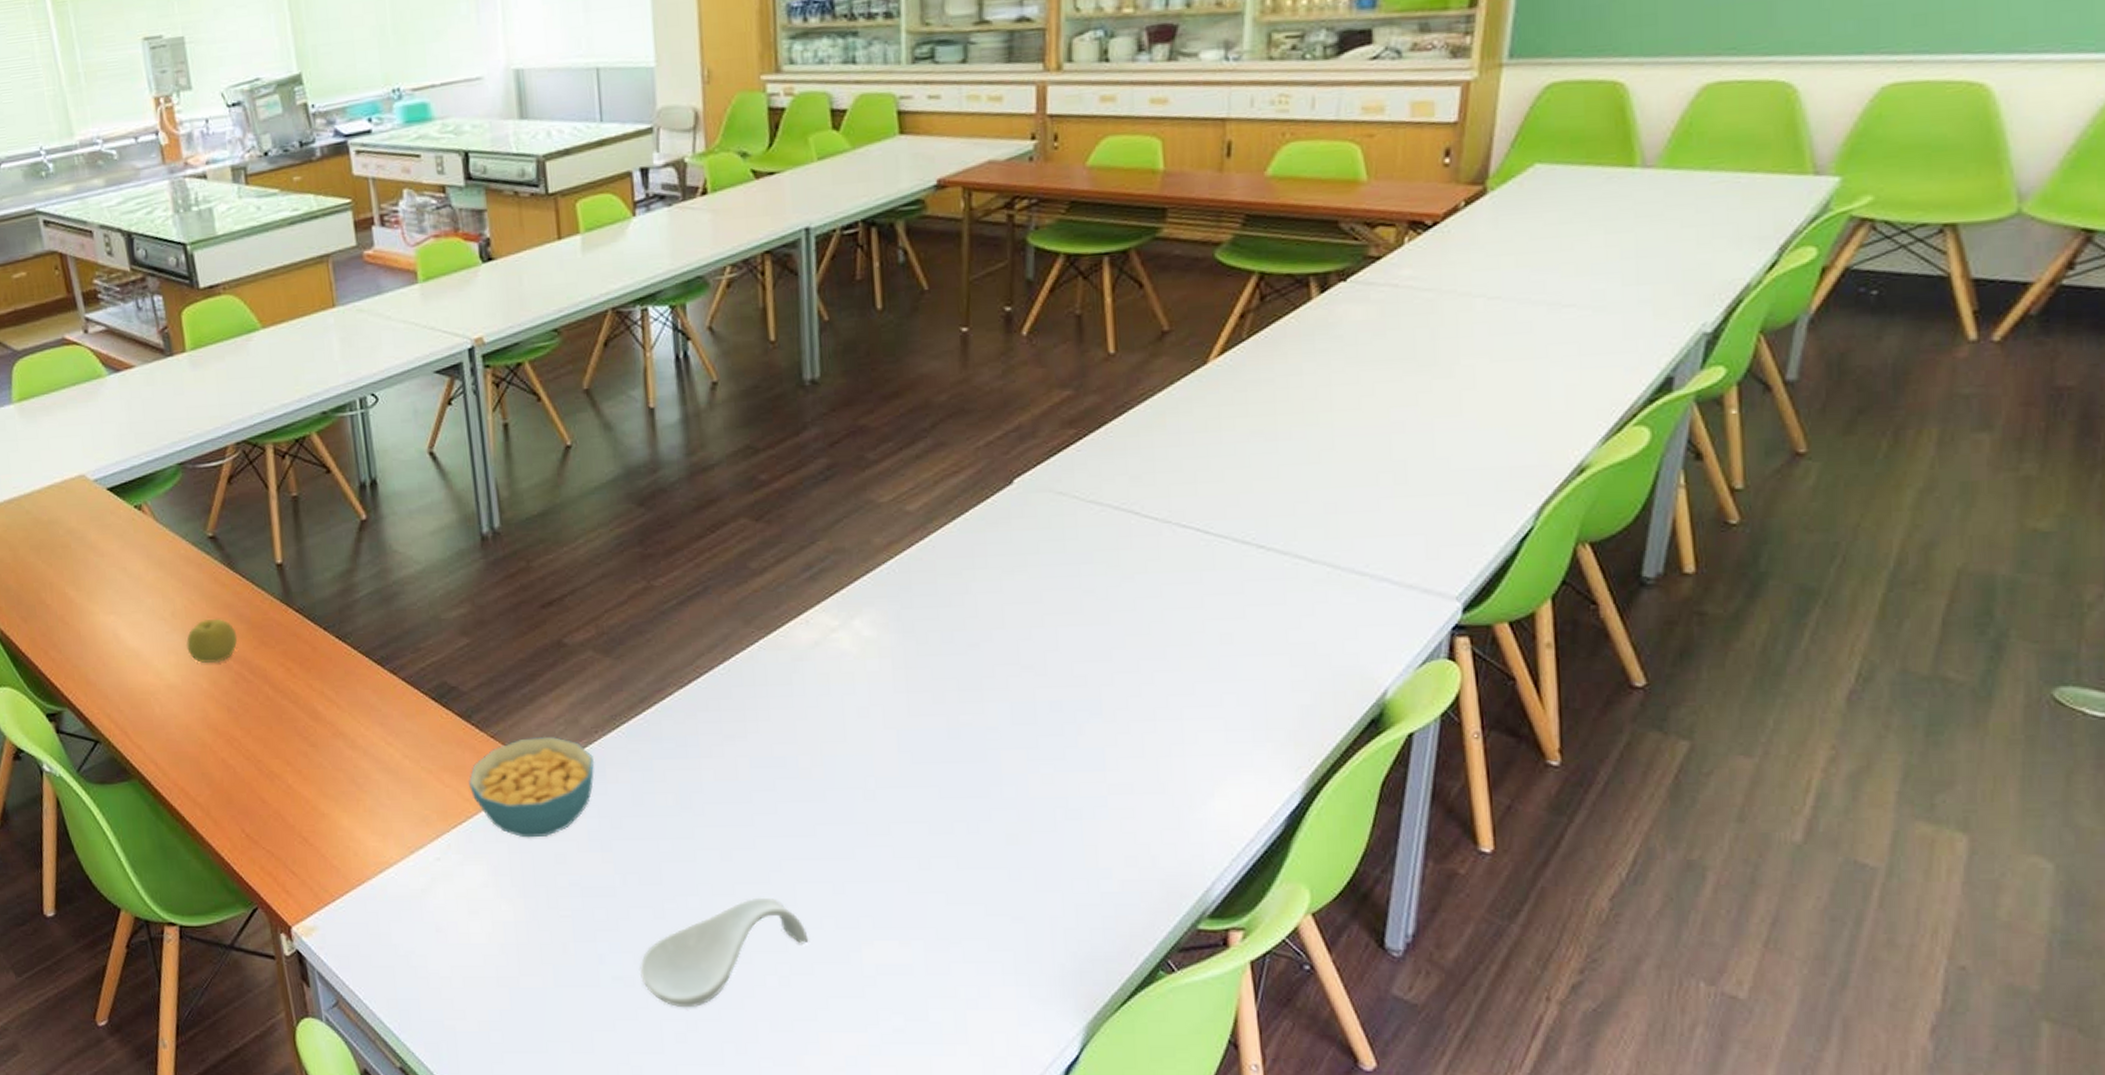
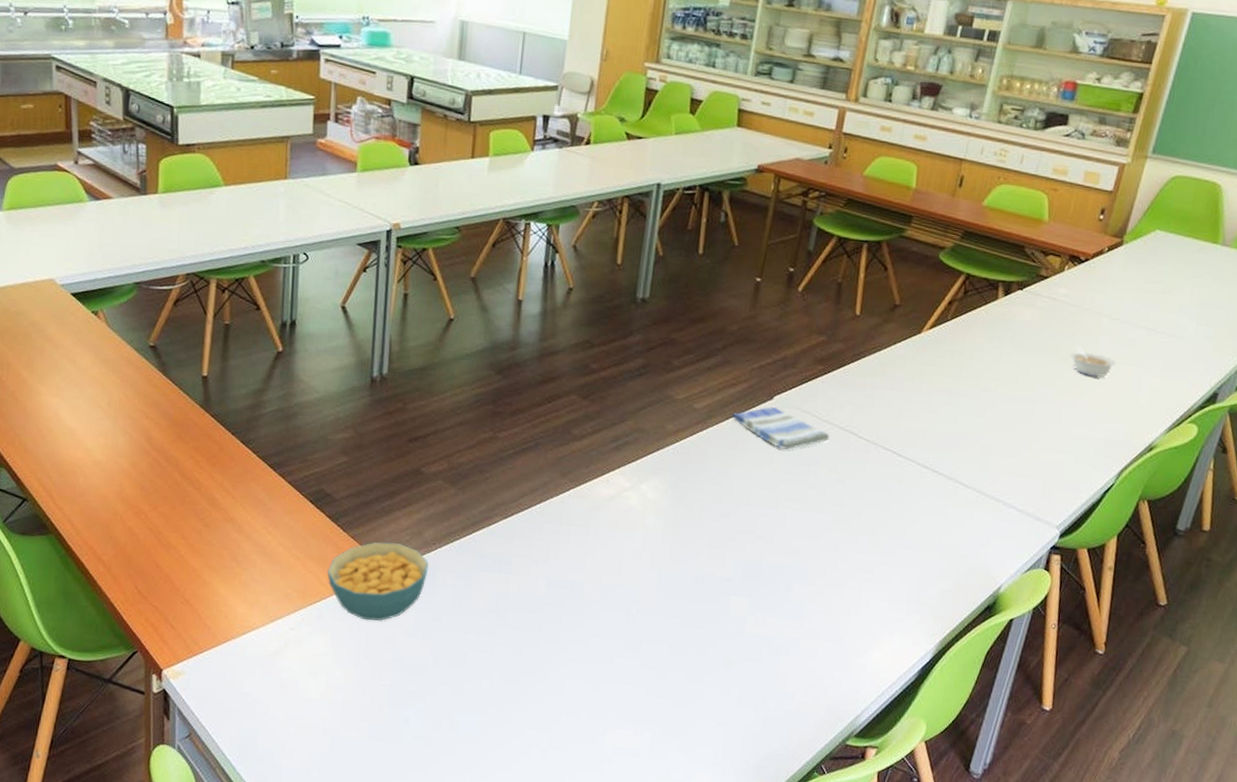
fruit: present [185,619,238,664] -> none [115,412,160,449]
spoon rest: present [639,897,809,1008] -> none [434,686,568,767]
dish towel: none [958,494,1101,548] -> present [731,407,830,450]
legume: none [1433,345,1506,384] -> present [1069,346,1116,378]

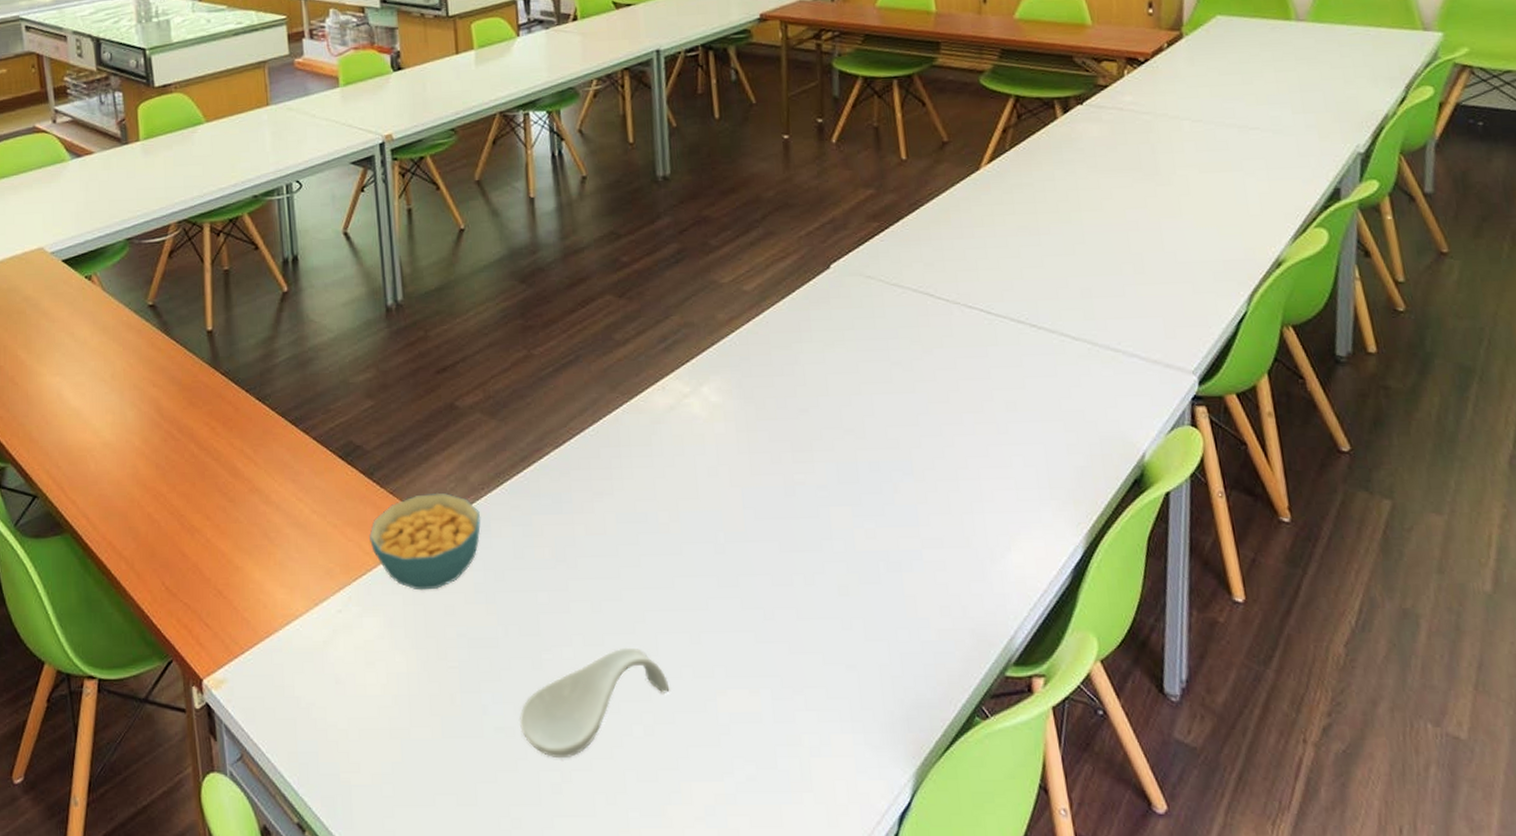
spoon rest: none [434,686,568,767] -> present [518,647,670,759]
dish towel: present [731,407,830,450] -> none [786,277,903,325]
legume: present [1069,346,1116,378] -> none [1155,158,1211,190]

